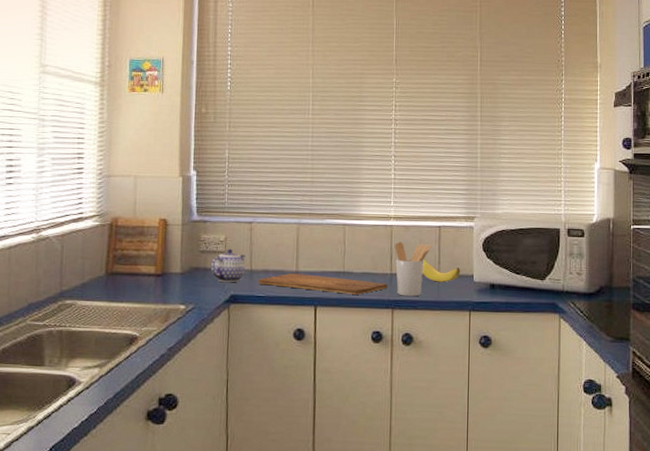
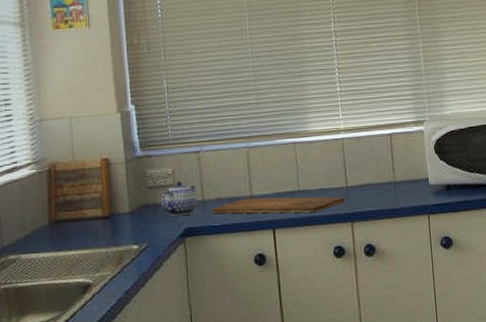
utensil holder: present [394,241,432,297] -> none [347,152,385,208]
banana: present [422,258,460,283] -> none [376,168,415,190]

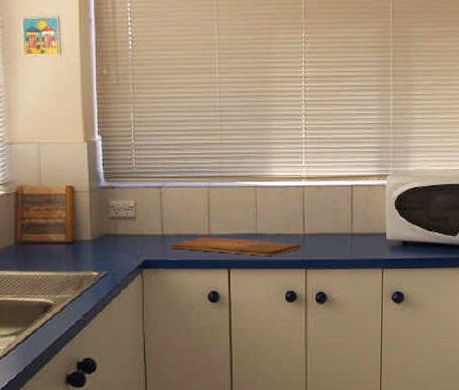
teapot: present [160,180,198,216] -> none [121,214,157,247]

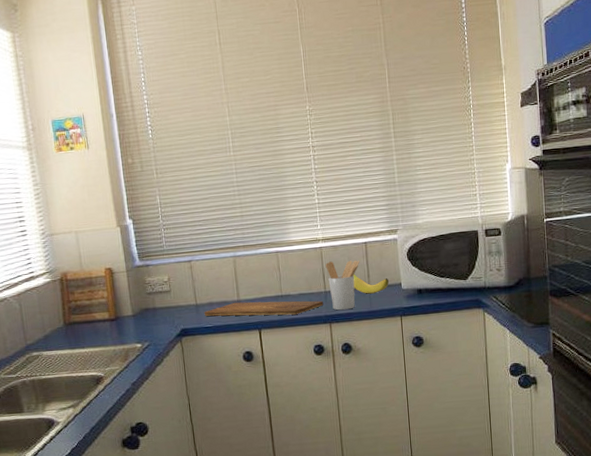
utensil holder: none [306,202,344,256] -> present [325,260,360,311]
banana: none [335,218,373,241] -> present [353,274,389,294]

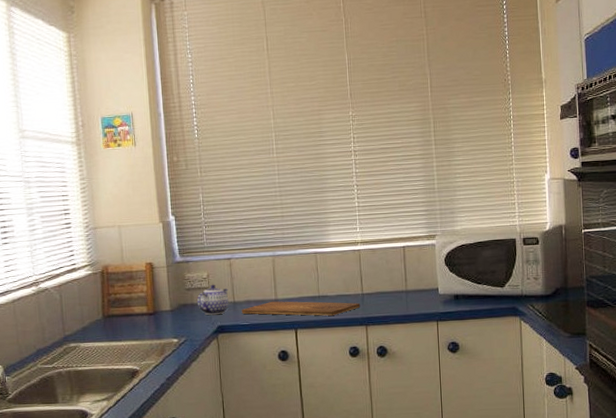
teapot: none [158,287,192,319] -> present [197,284,229,315]
utensil holder: present [325,260,360,311] -> none [363,263,398,313]
banana: present [353,274,389,294] -> none [390,277,426,298]

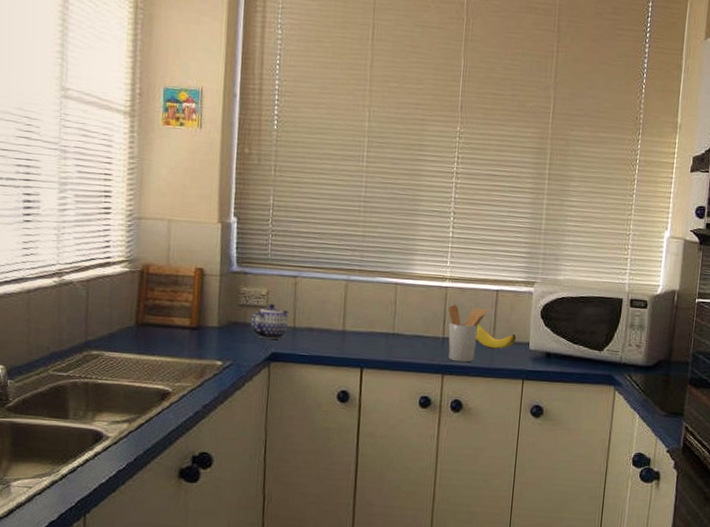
cutting board: present [241,301,361,316] -> none [301,332,439,358]
utensil holder: none [363,263,398,313] -> present [448,304,488,362]
banana: none [390,277,426,298] -> present [476,323,516,349]

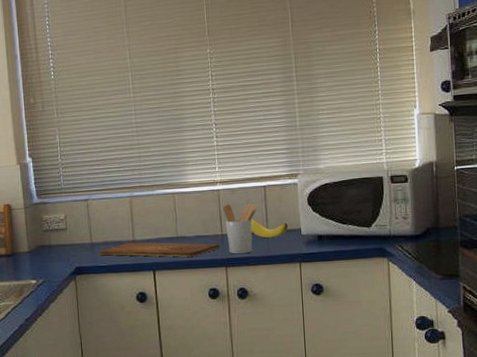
teapot: present [250,303,290,339] -> none [54,225,87,256]
cutting board: none [301,332,439,358] -> present [99,242,220,257]

